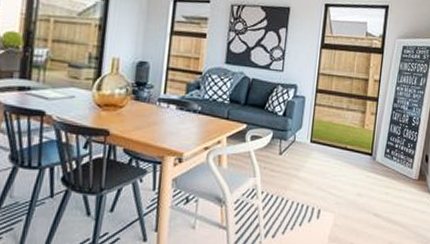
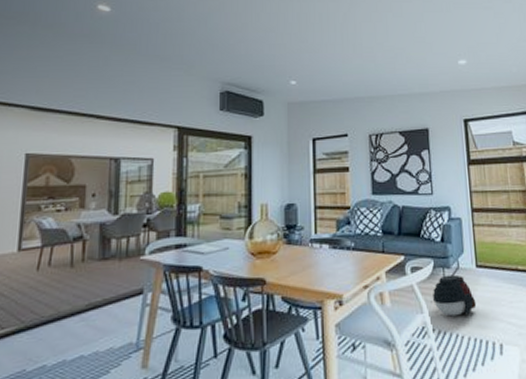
helmet: none [267,146,305,183] -> present [433,274,477,317]

